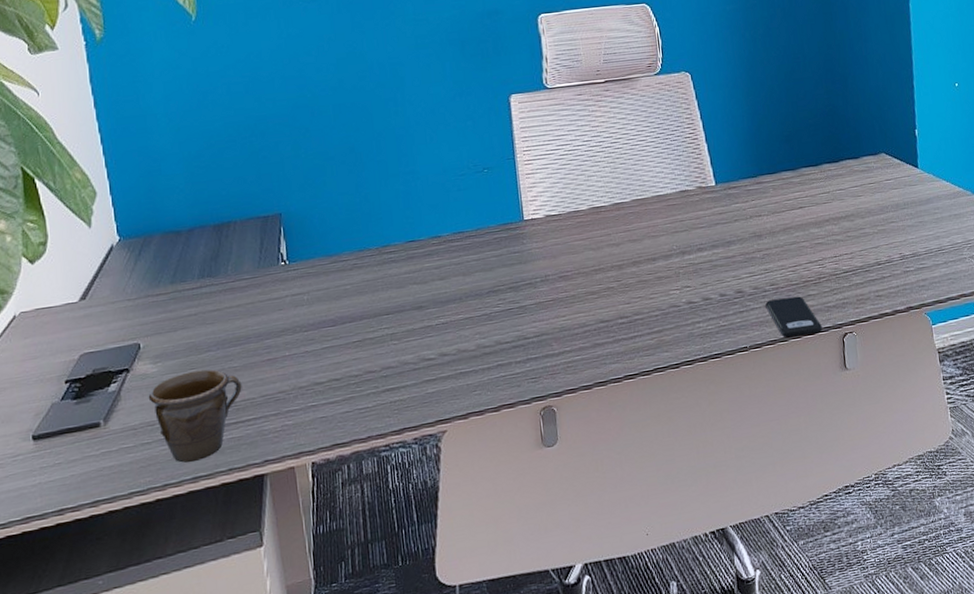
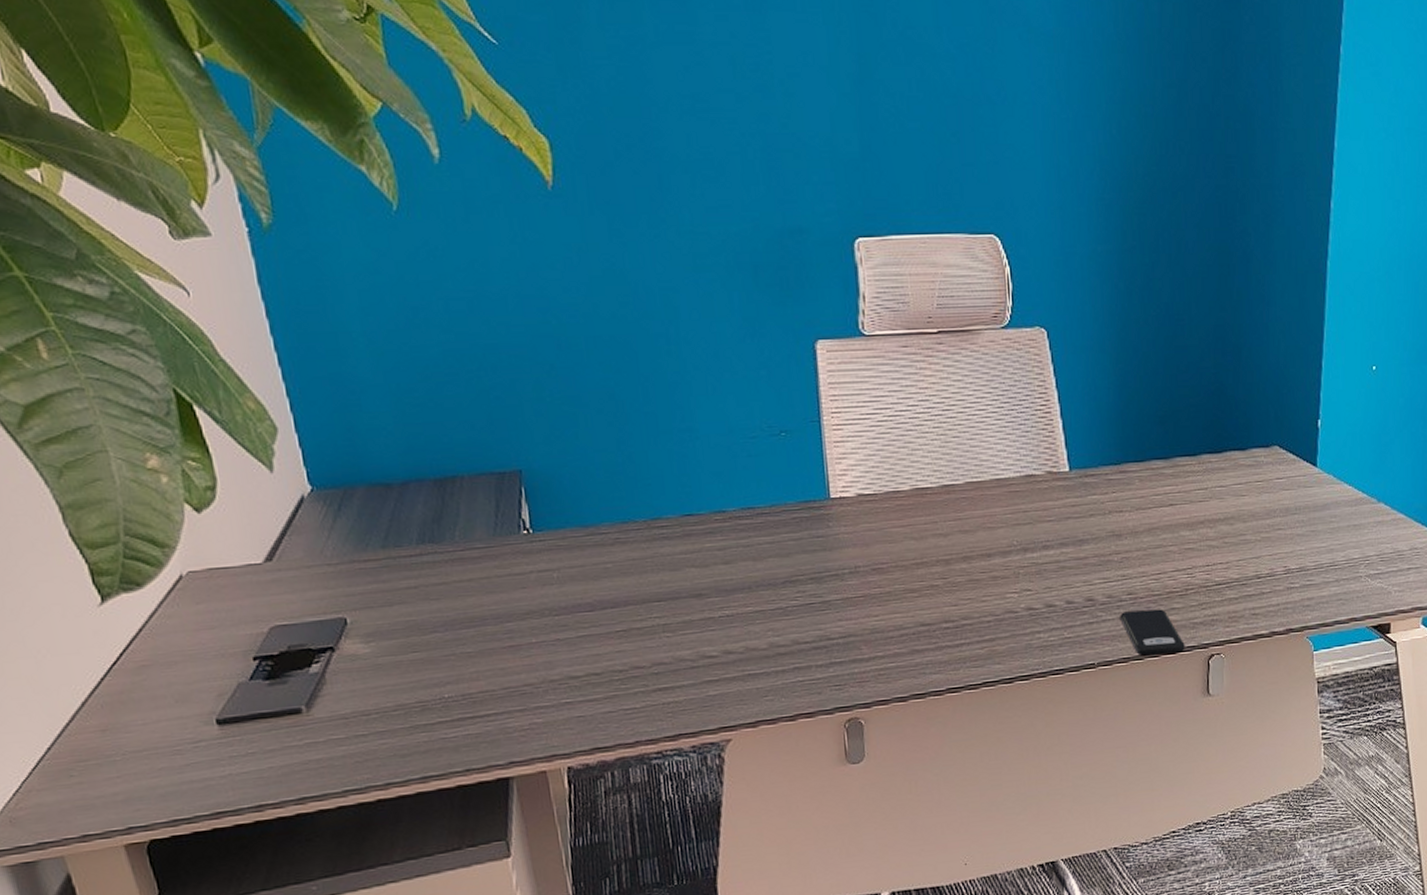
mug: present [148,369,242,463] -> none [360,653,479,760]

